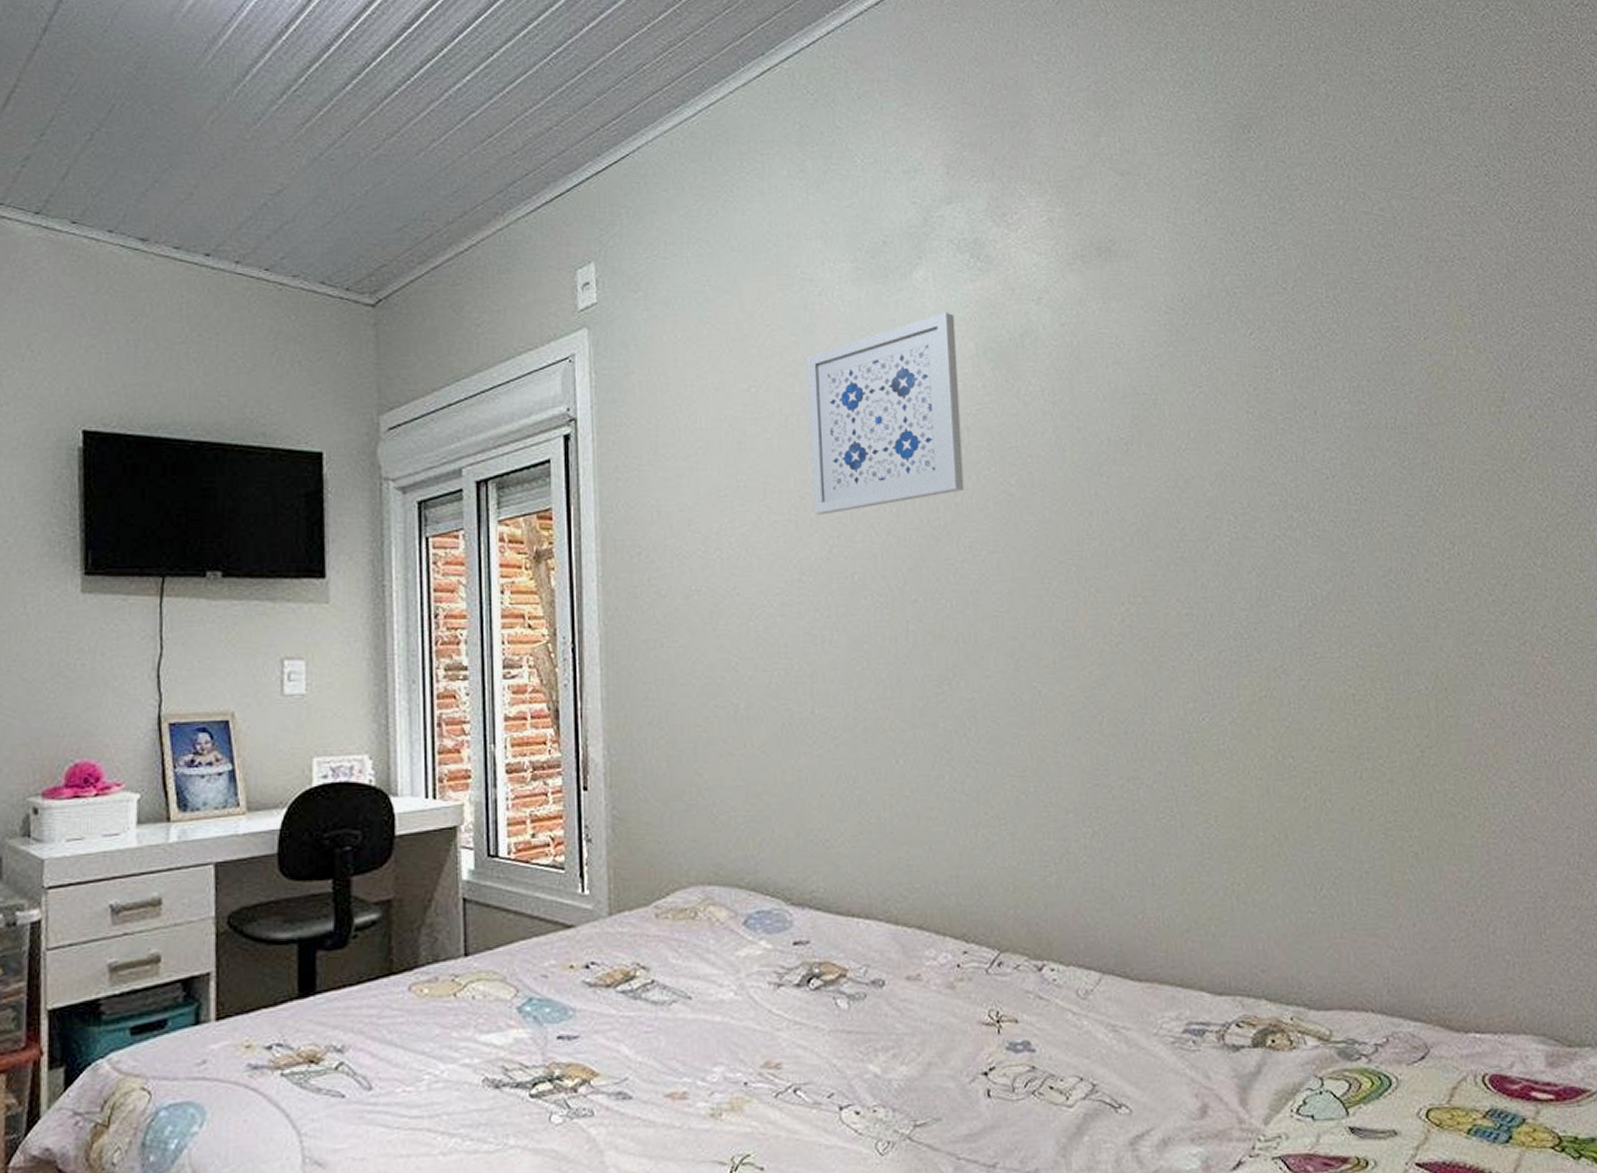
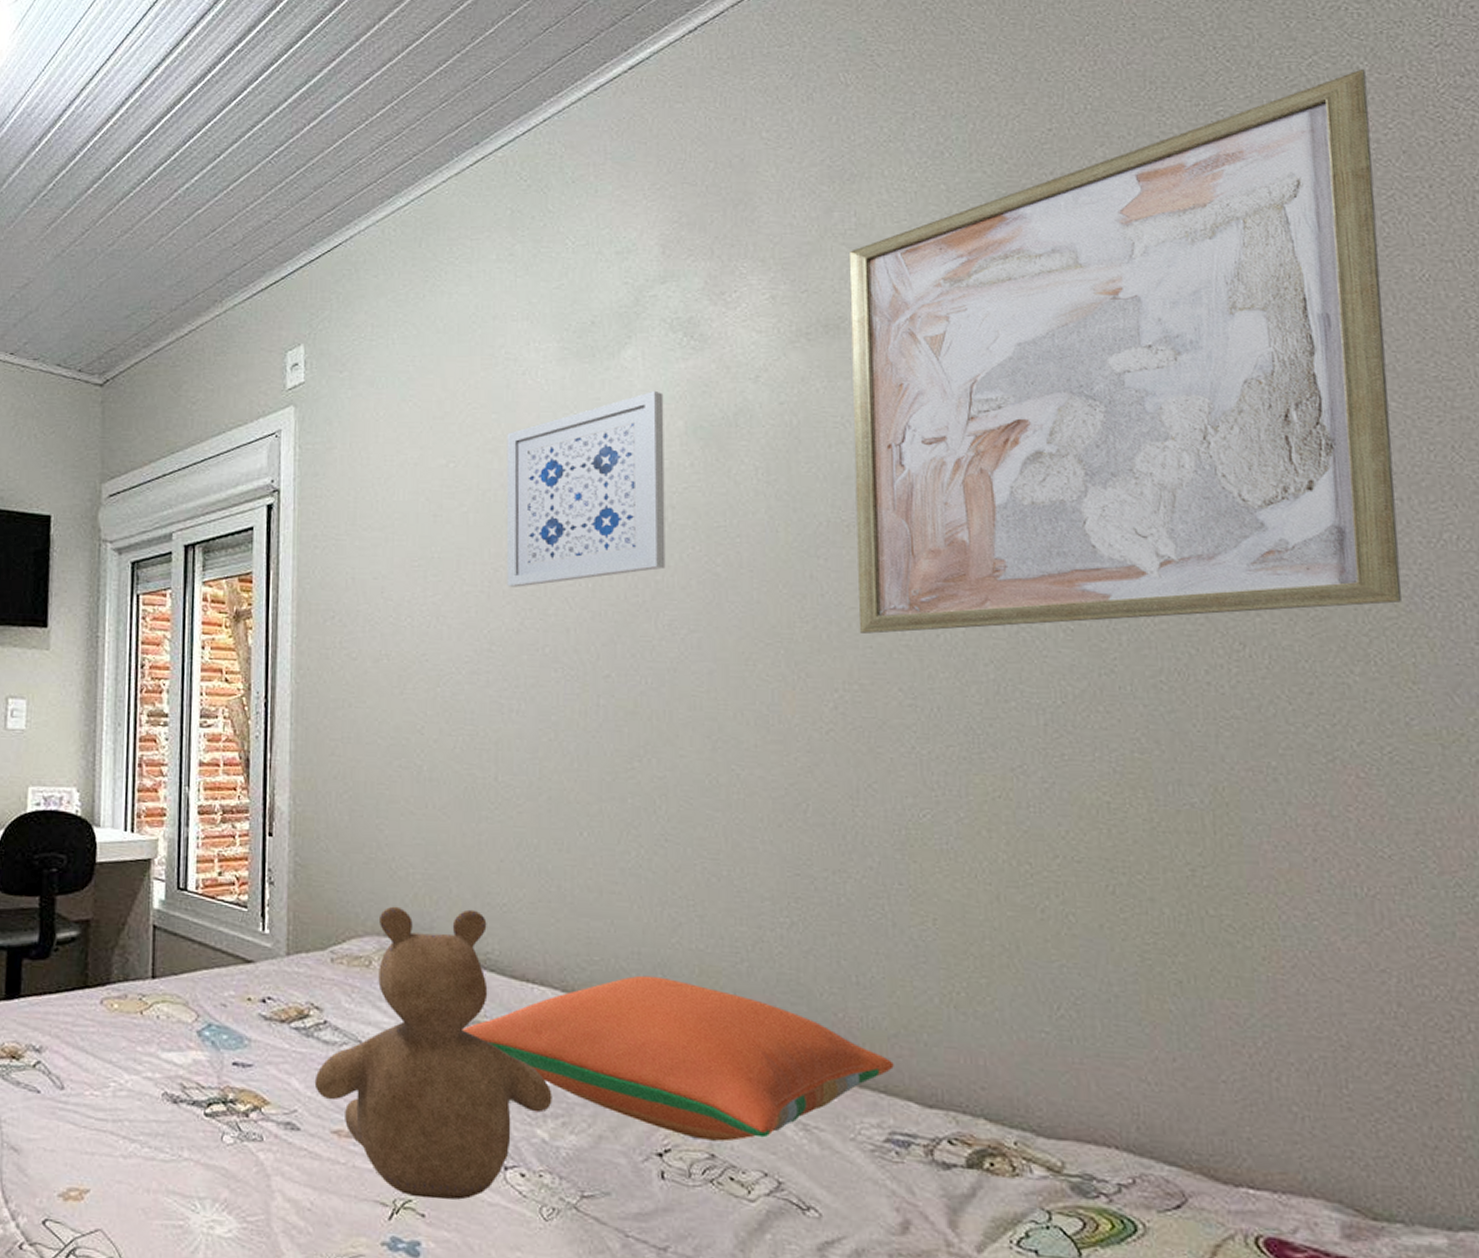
teddy bear: none [644,848,882,1151] -> present [314,906,552,1200]
pillow: none [791,897,1188,1054] -> present [462,975,894,1142]
wall art: none [1115,22,1569,547] -> present [848,68,1402,634]

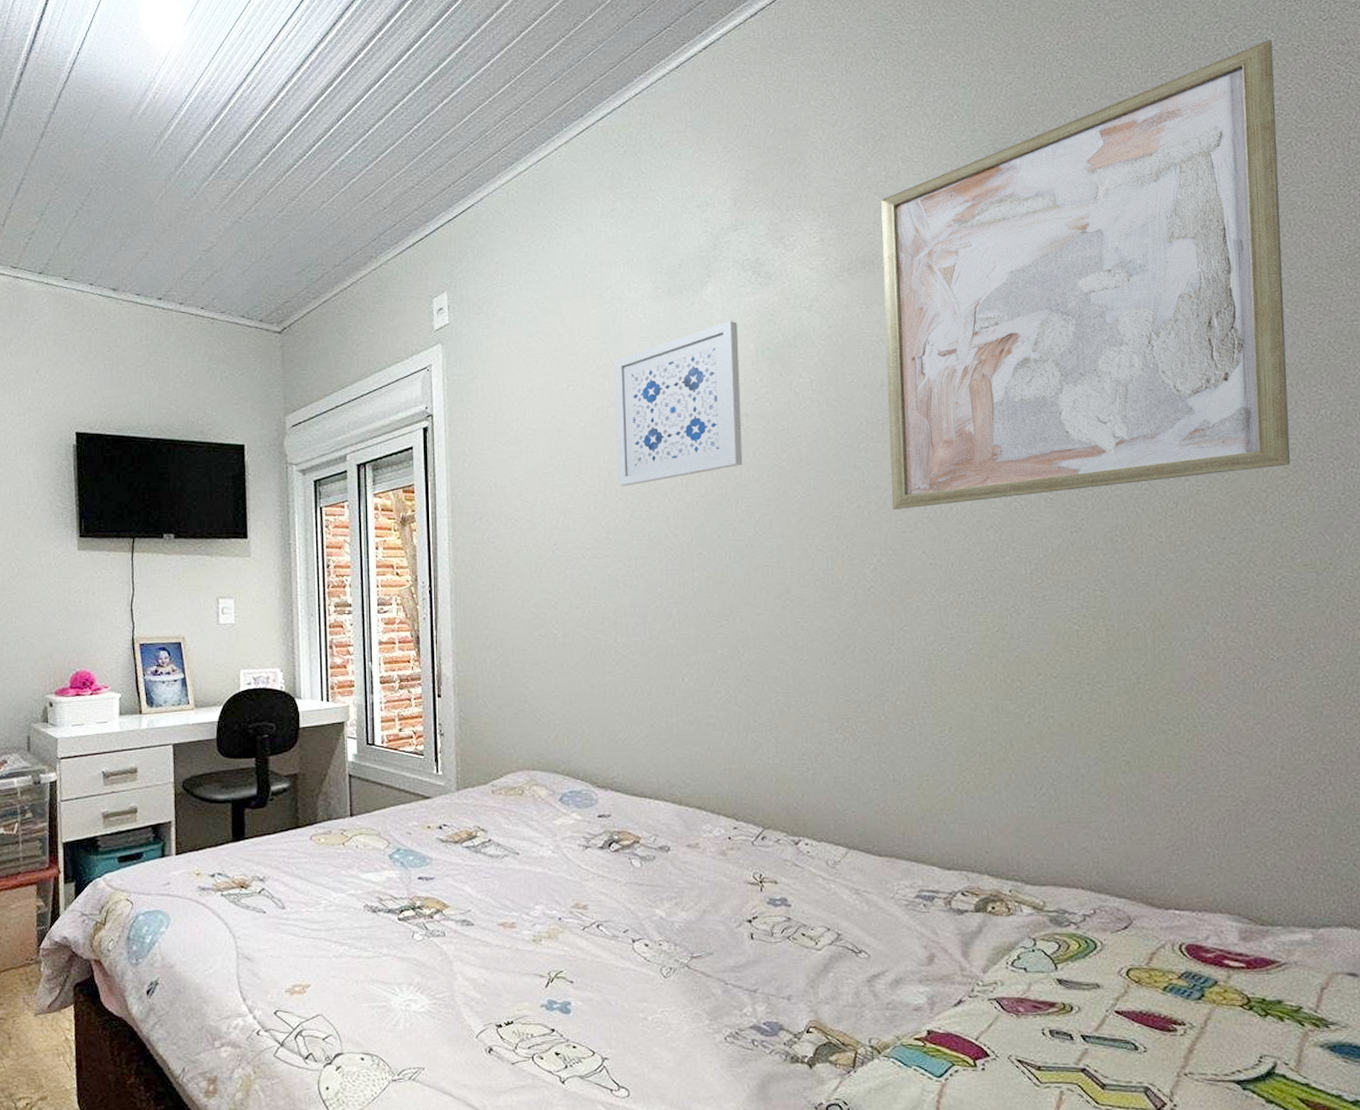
teddy bear: present [314,906,552,1200] -> none [483,745,667,969]
pillow: present [462,975,894,1142] -> none [596,786,921,907]

